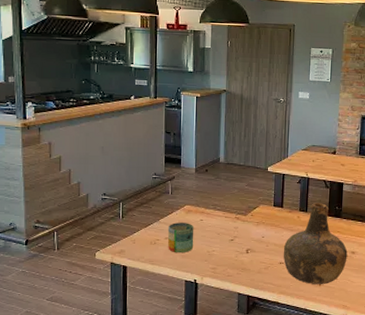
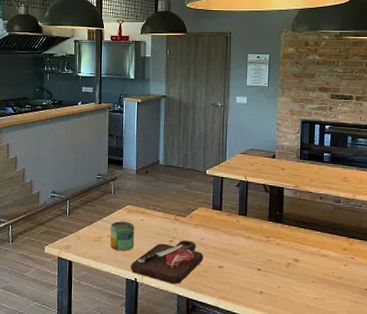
cutting board: none [190,239,265,282] -> present [130,240,204,284]
bottle: present [283,203,348,284] -> none [222,207,290,292]

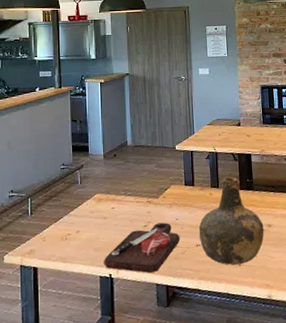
mug: present [110,221,135,252] -> none [78,212,107,247]
bottle: none [222,207,290,292] -> present [199,177,264,265]

